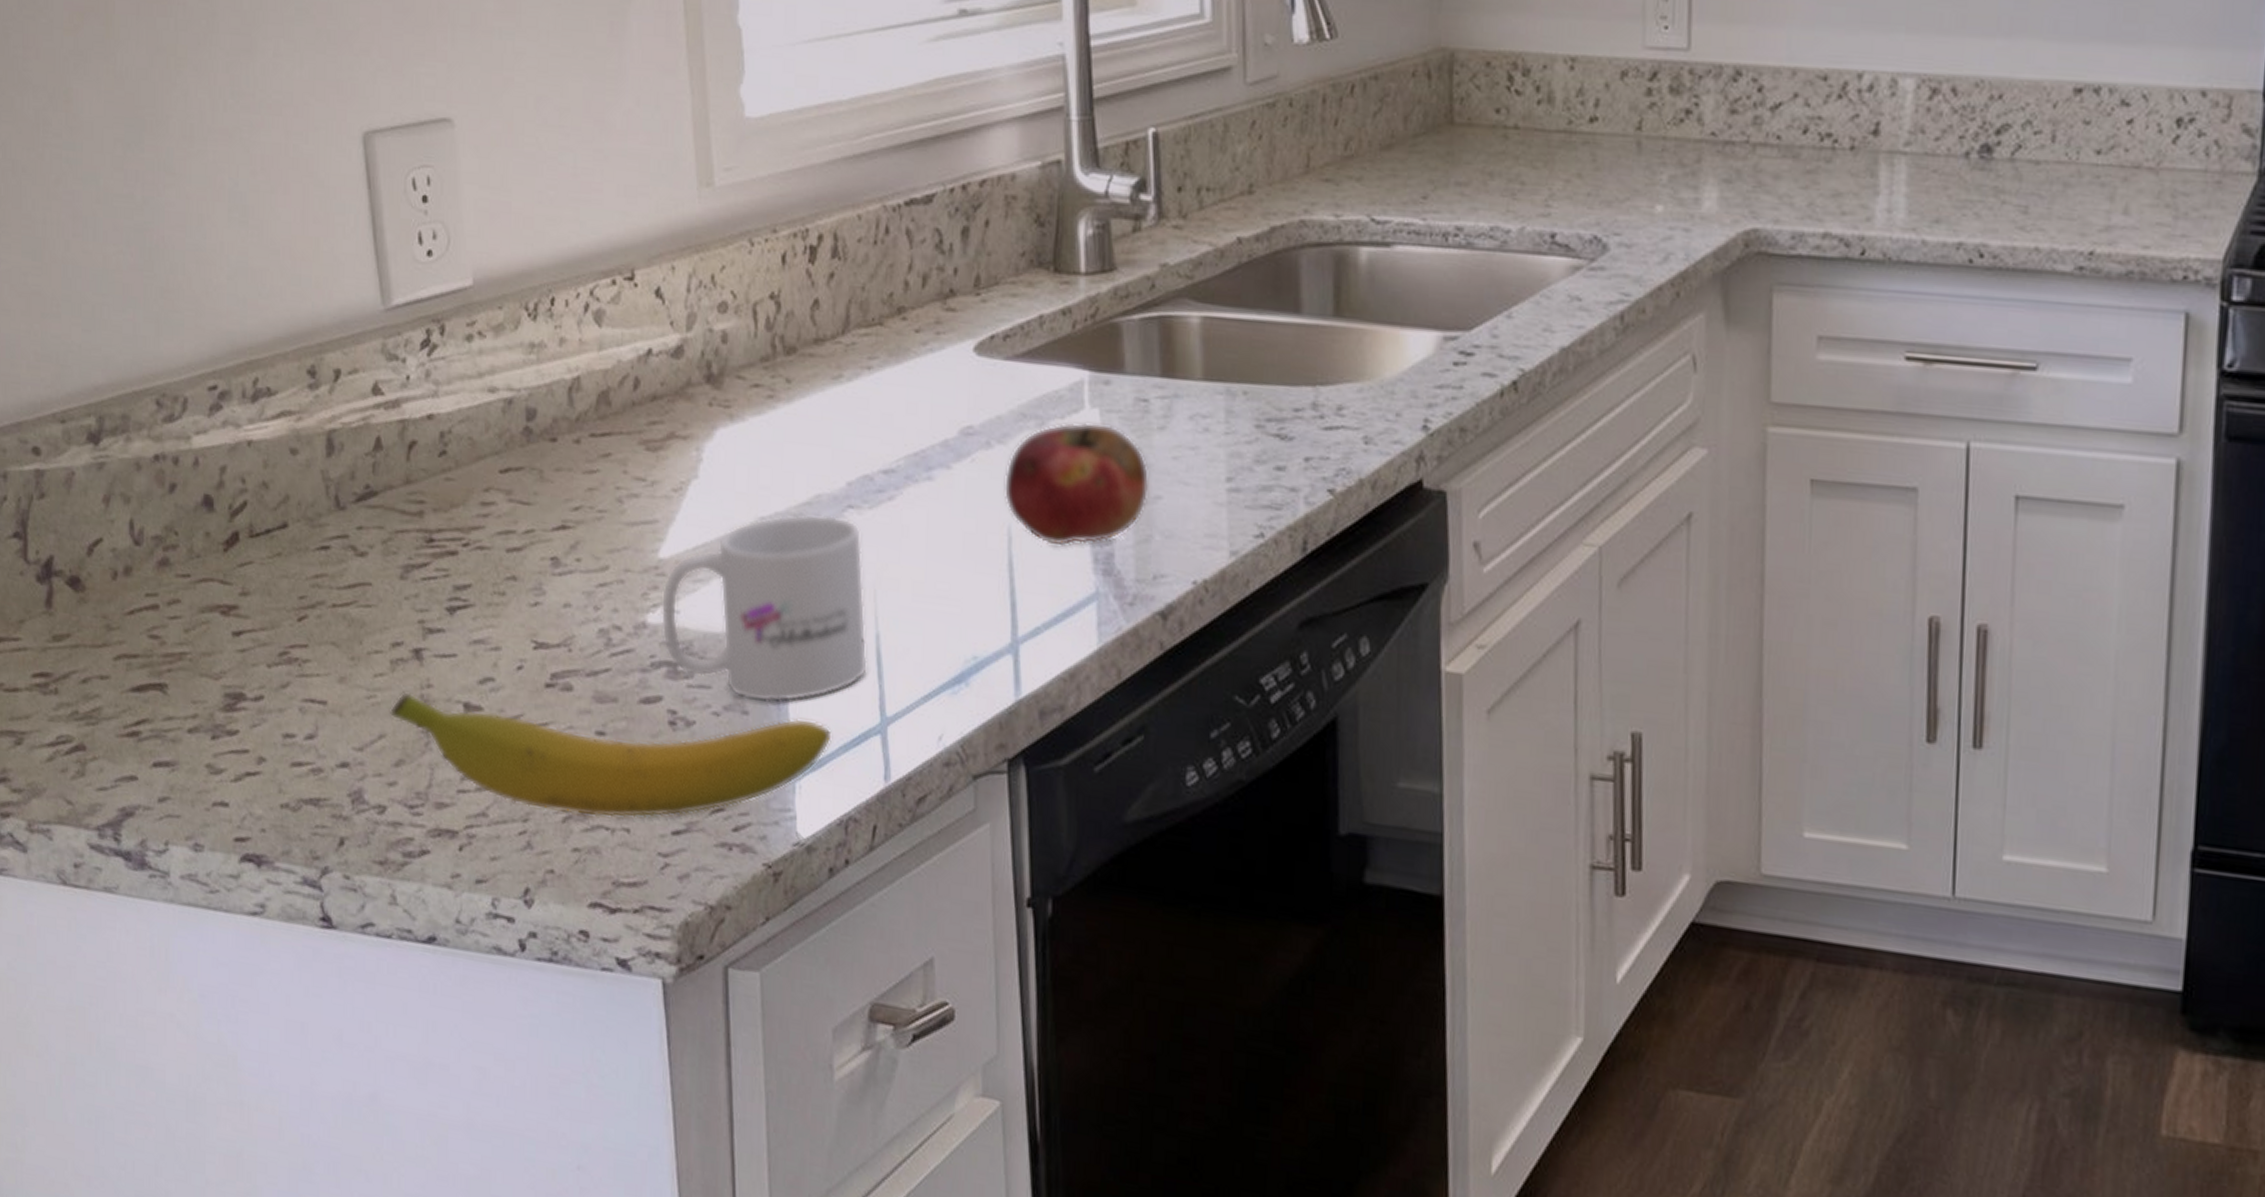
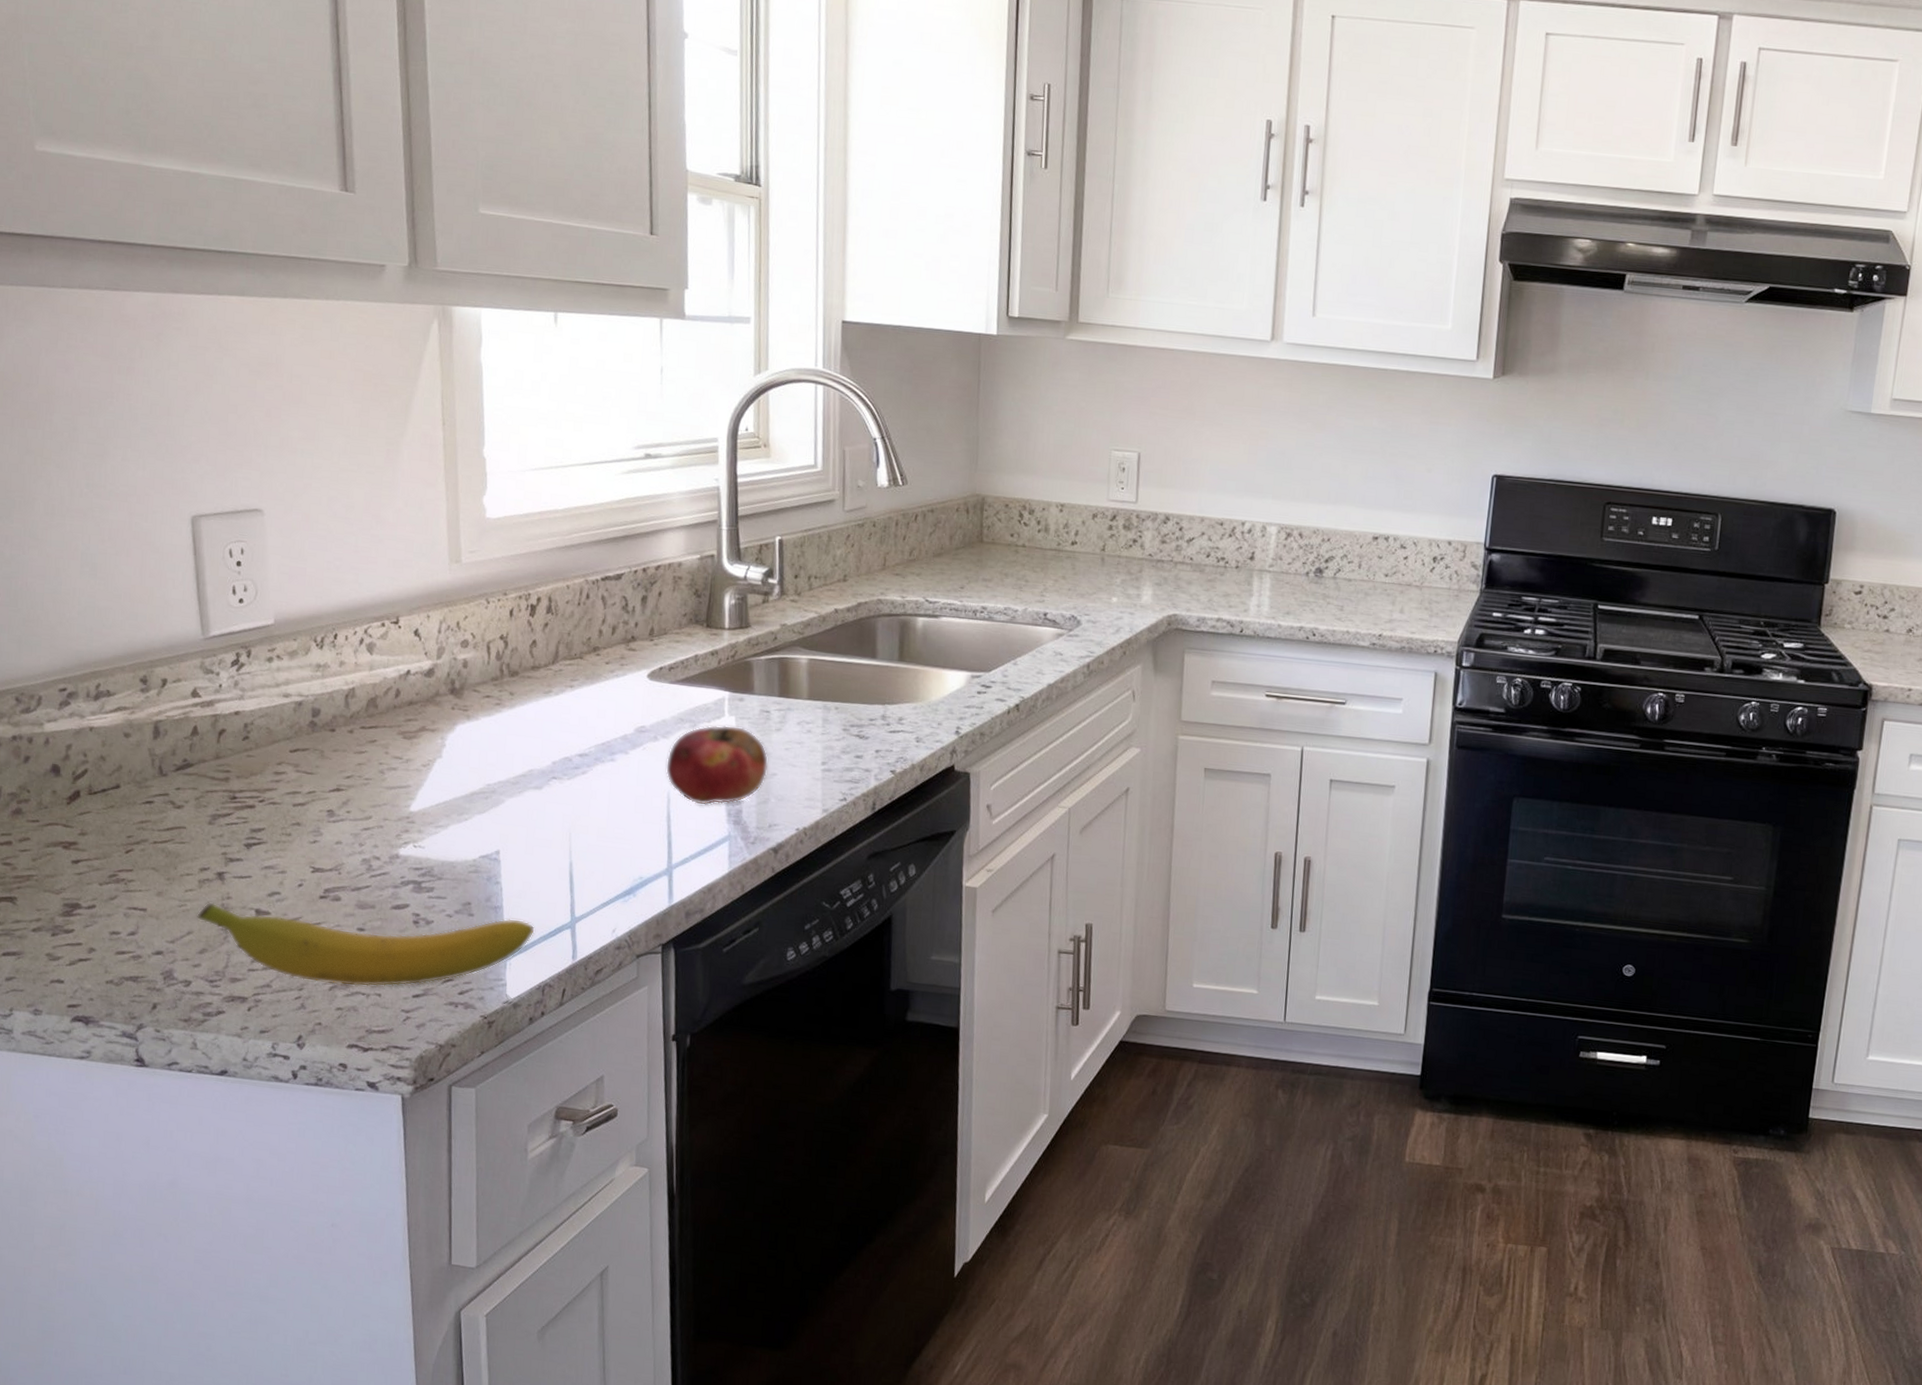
mug: present [660,514,867,703] -> none [409,782,563,908]

